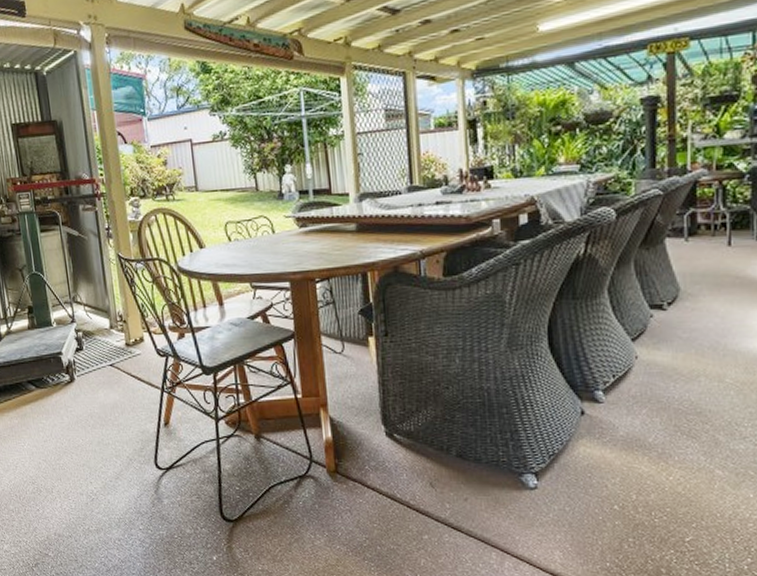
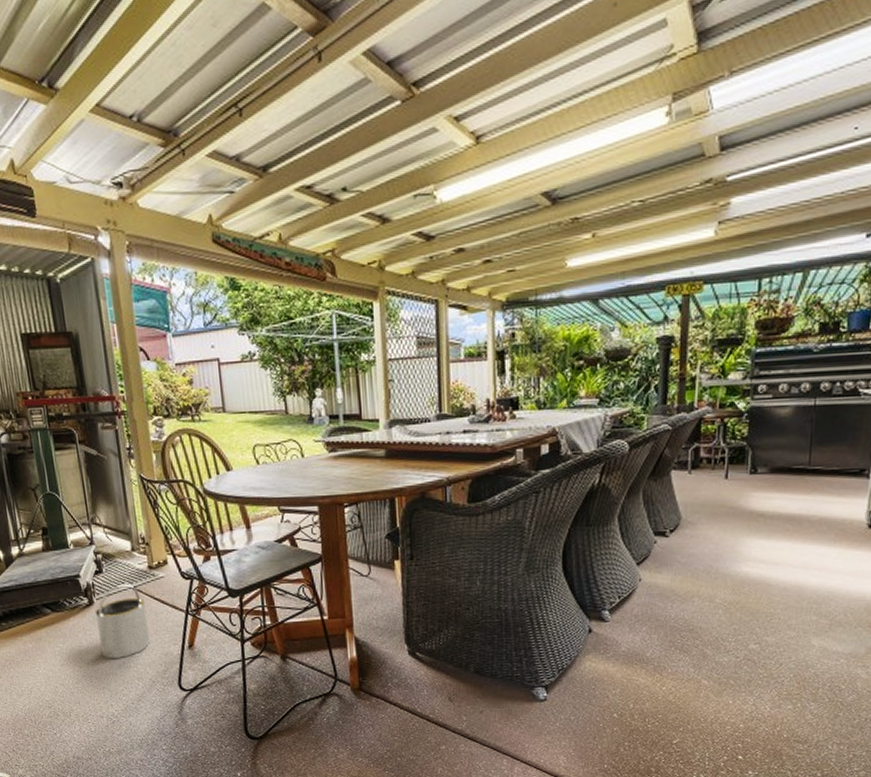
bucket: none [76,361,128,436] -> present [96,583,150,659]

